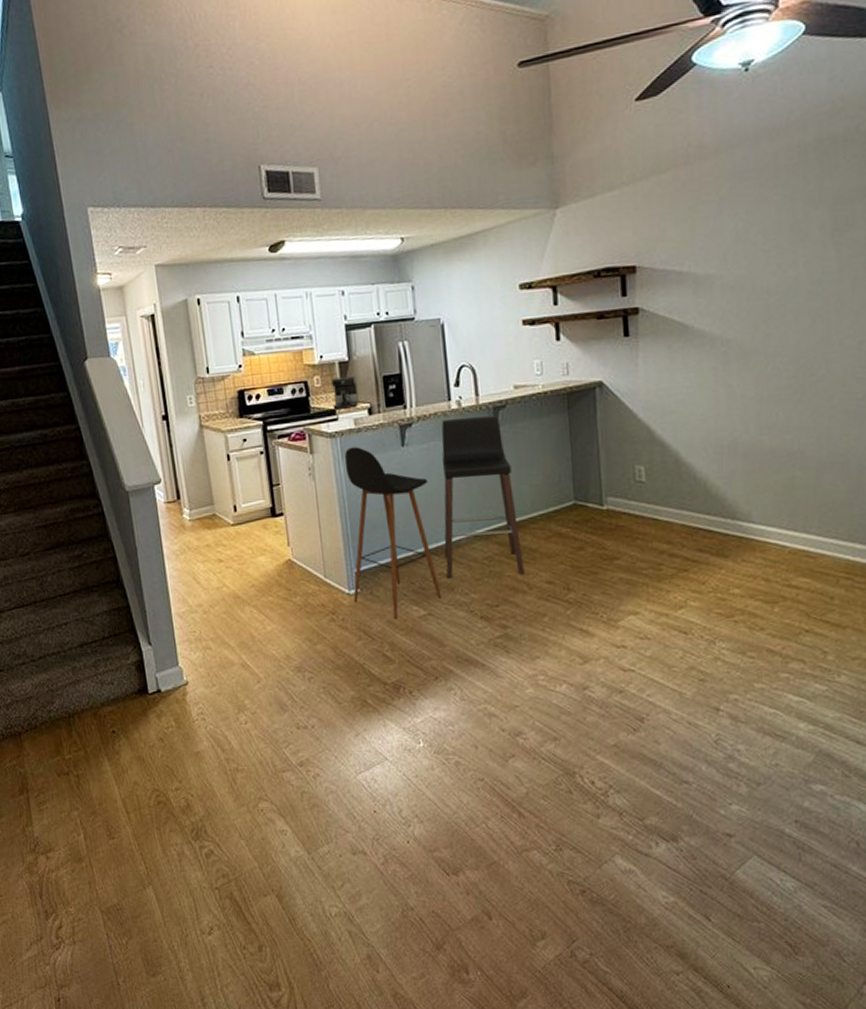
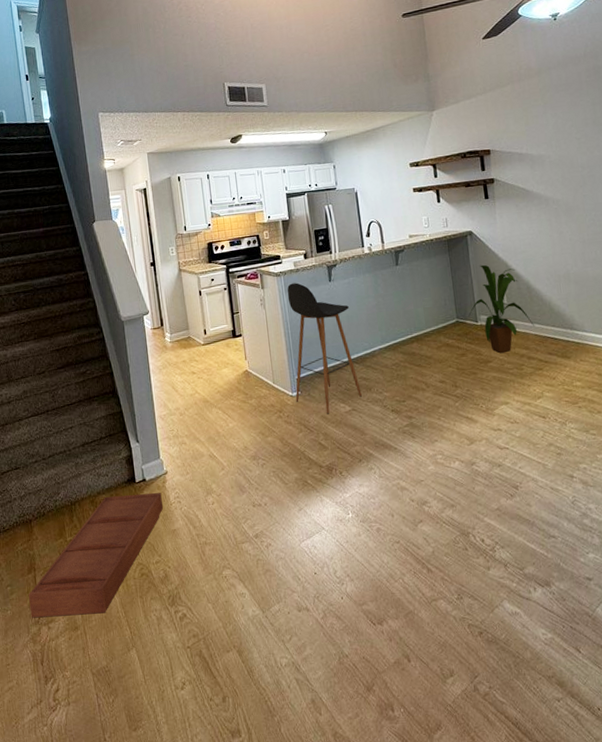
shoe rack: none [21,706,183,846] -> present [29,493,163,618]
coffee maker: present [331,375,360,410] -> none [277,230,298,256]
bar stool: present [441,416,525,578] -> none [358,257,423,381]
house plant: none [591,428,681,548] -> present [468,264,534,354]

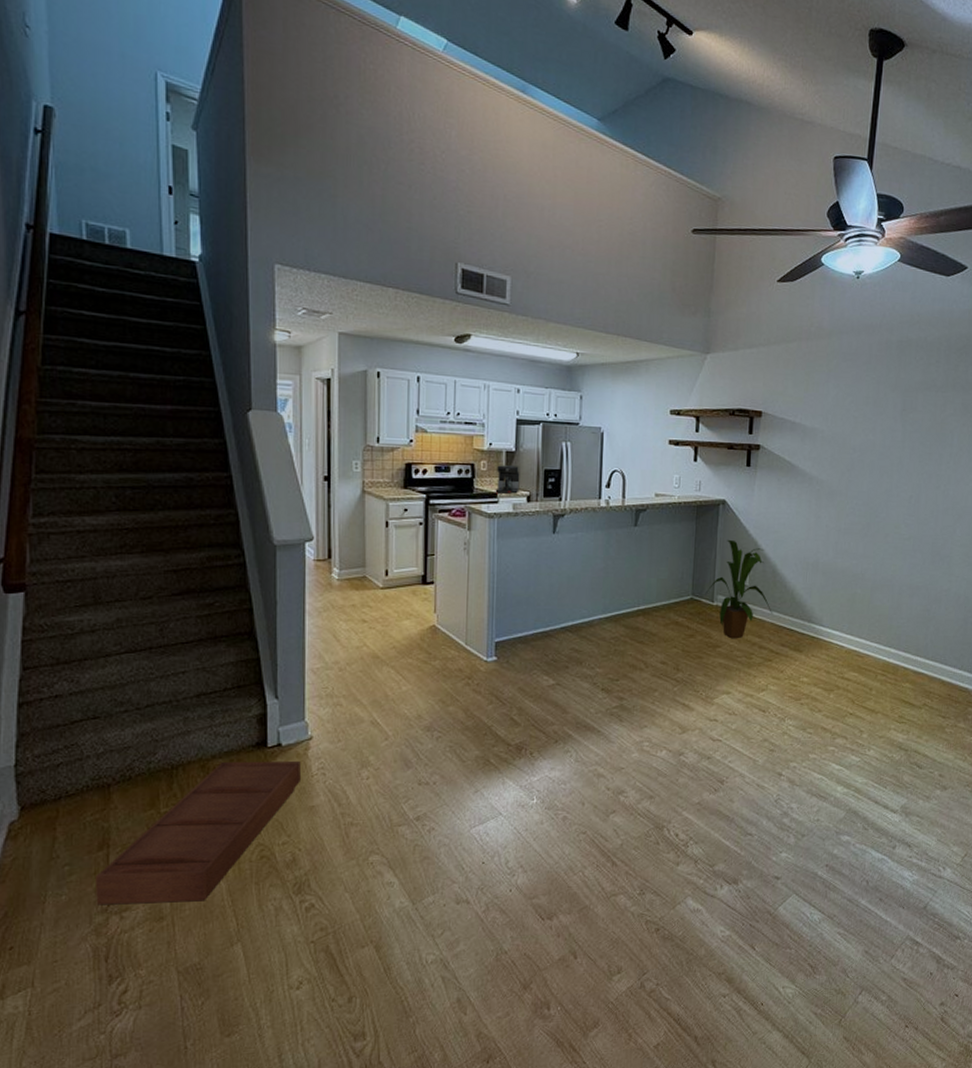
coffee maker: none [277,230,298,256] -> present [495,464,521,494]
bar stool: present [287,283,362,414] -> none [490,529,572,687]

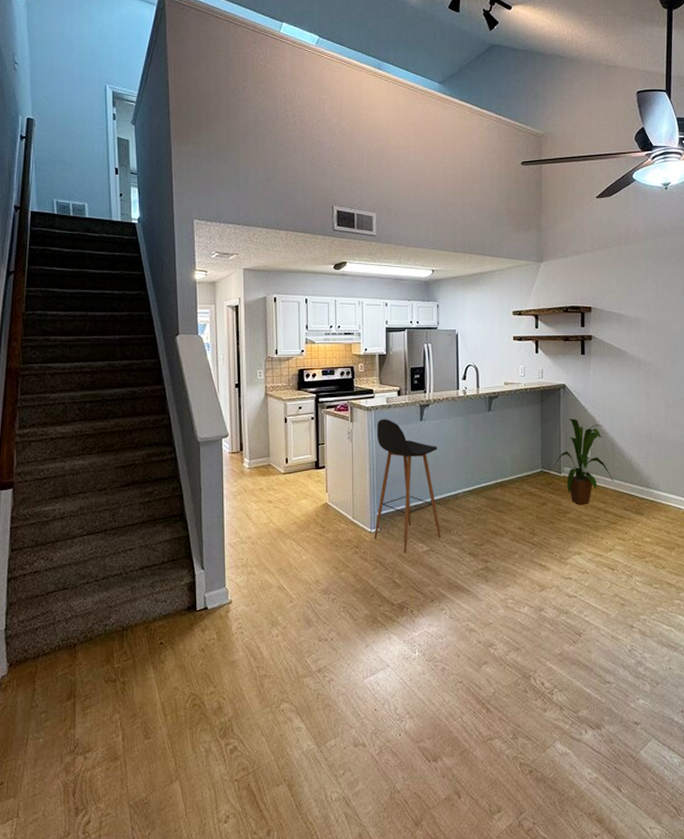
shoe rack: present [96,760,301,906] -> none [65,622,223,747]
bar stool: none [490,529,572,687] -> present [374,419,441,553]
coffee maker: present [495,464,521,494] -> none [371,365,392,390]

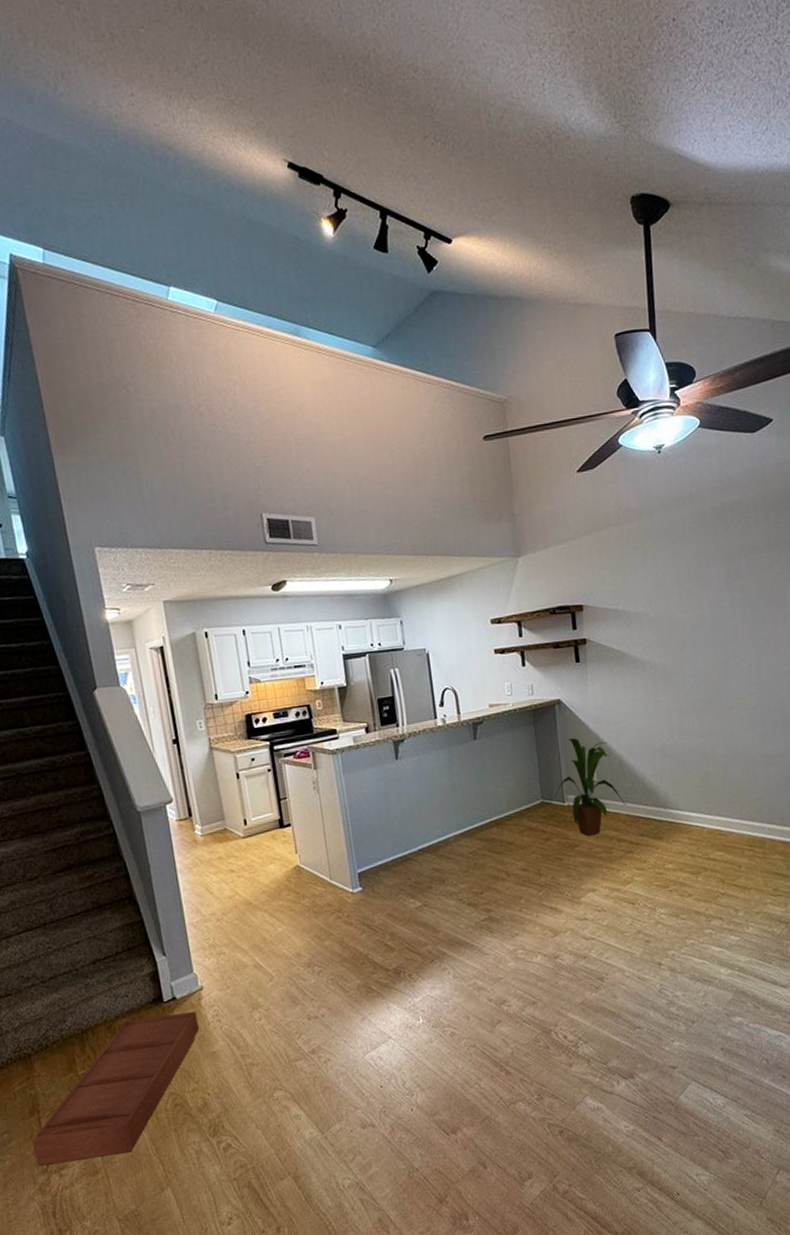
shoe rack: none [65,622,223,747] -> present [32,1012,199,1167]
bar stool: present [374,419,441,553] -> none [345,761,434,912]

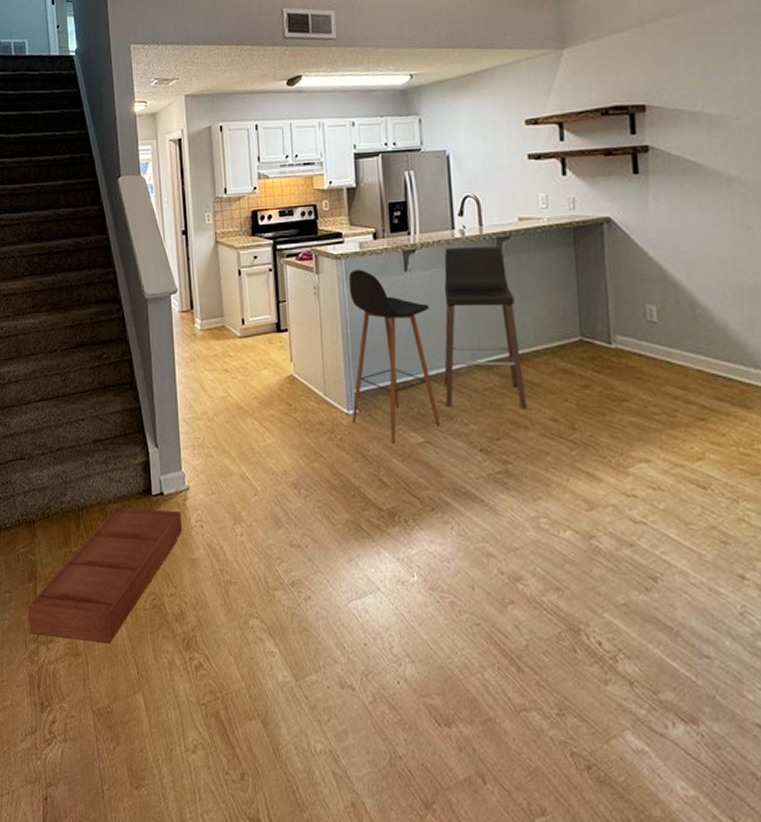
bar stool: none [345,761,434,912] -> present [348,269,440,444]
bar stool: none [429,730,504,873] -> present [444,246,527,408]
house plant: present [555,738,626,837] -> none [598,265,697,391]

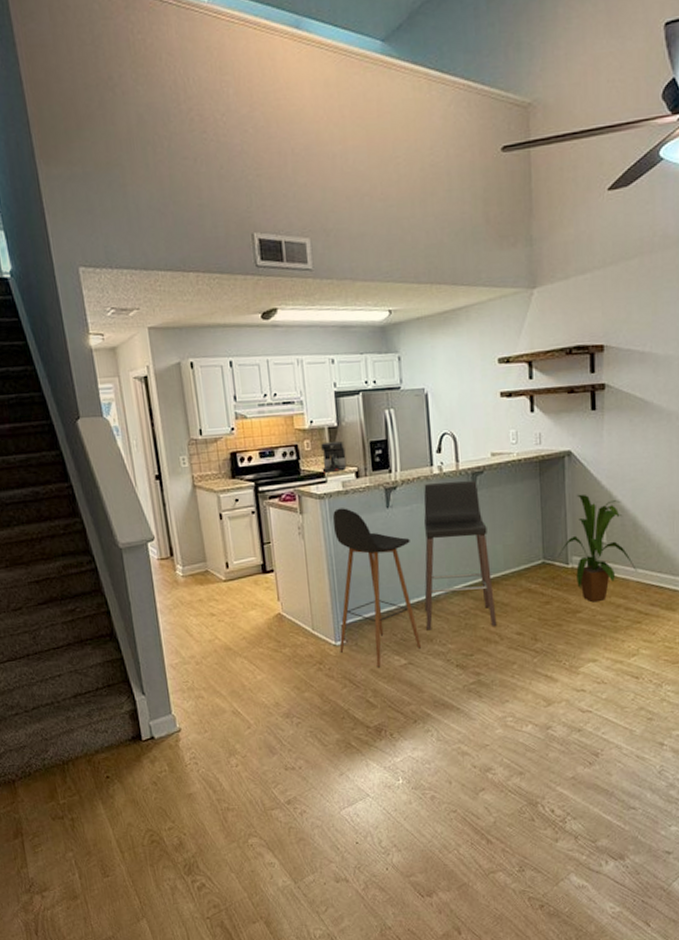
shoe rack: present [28,506,182,644] -> none [16,752,176,887]
coffee maker: none [339,201,366,233] -> present [321,440,348,473]
house plant: none [598,265,697,391] -> present [558,494,637,603]

